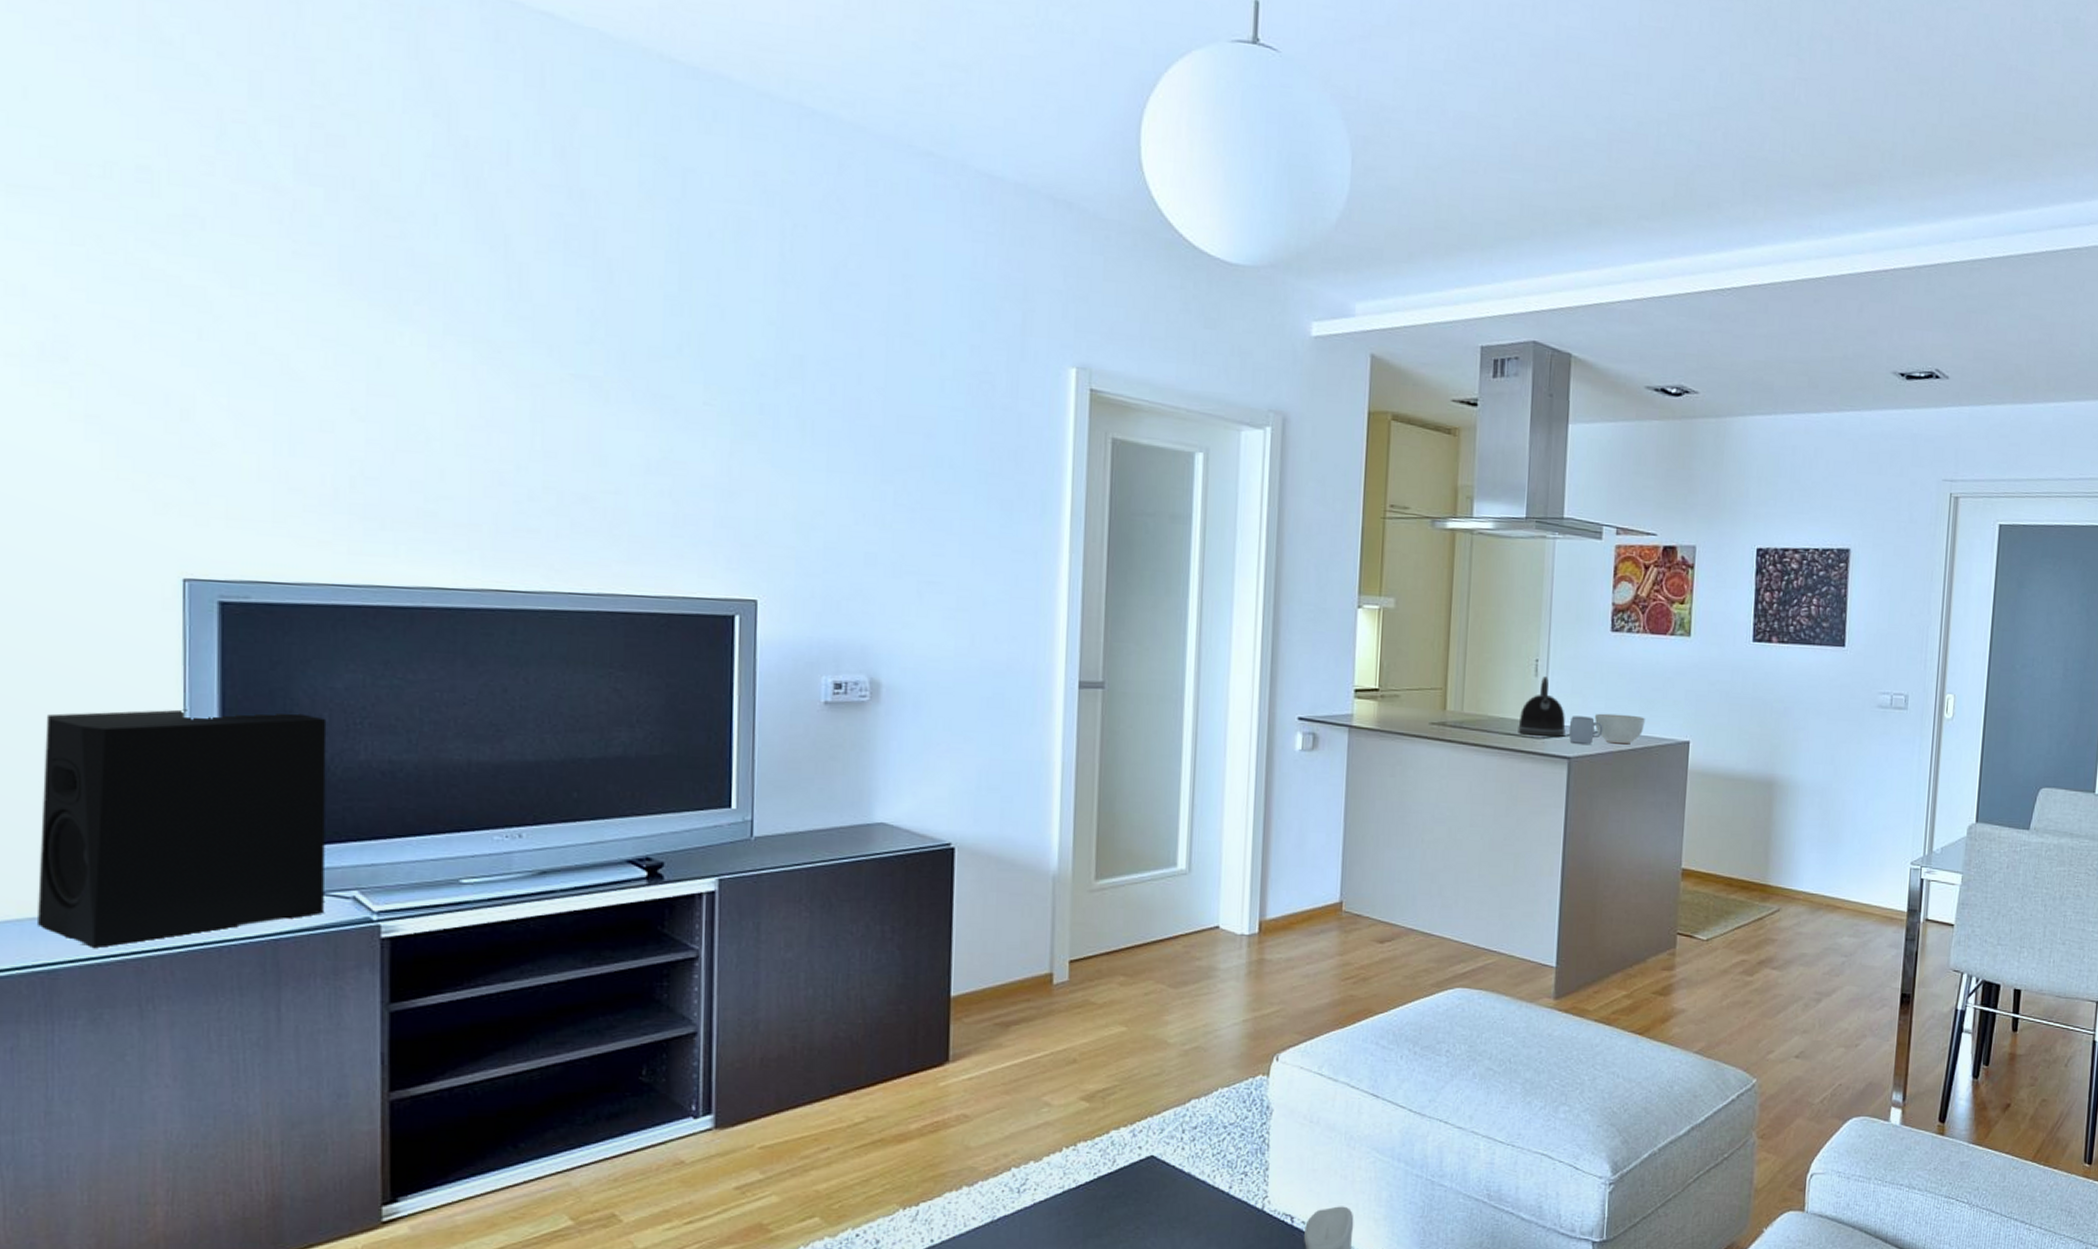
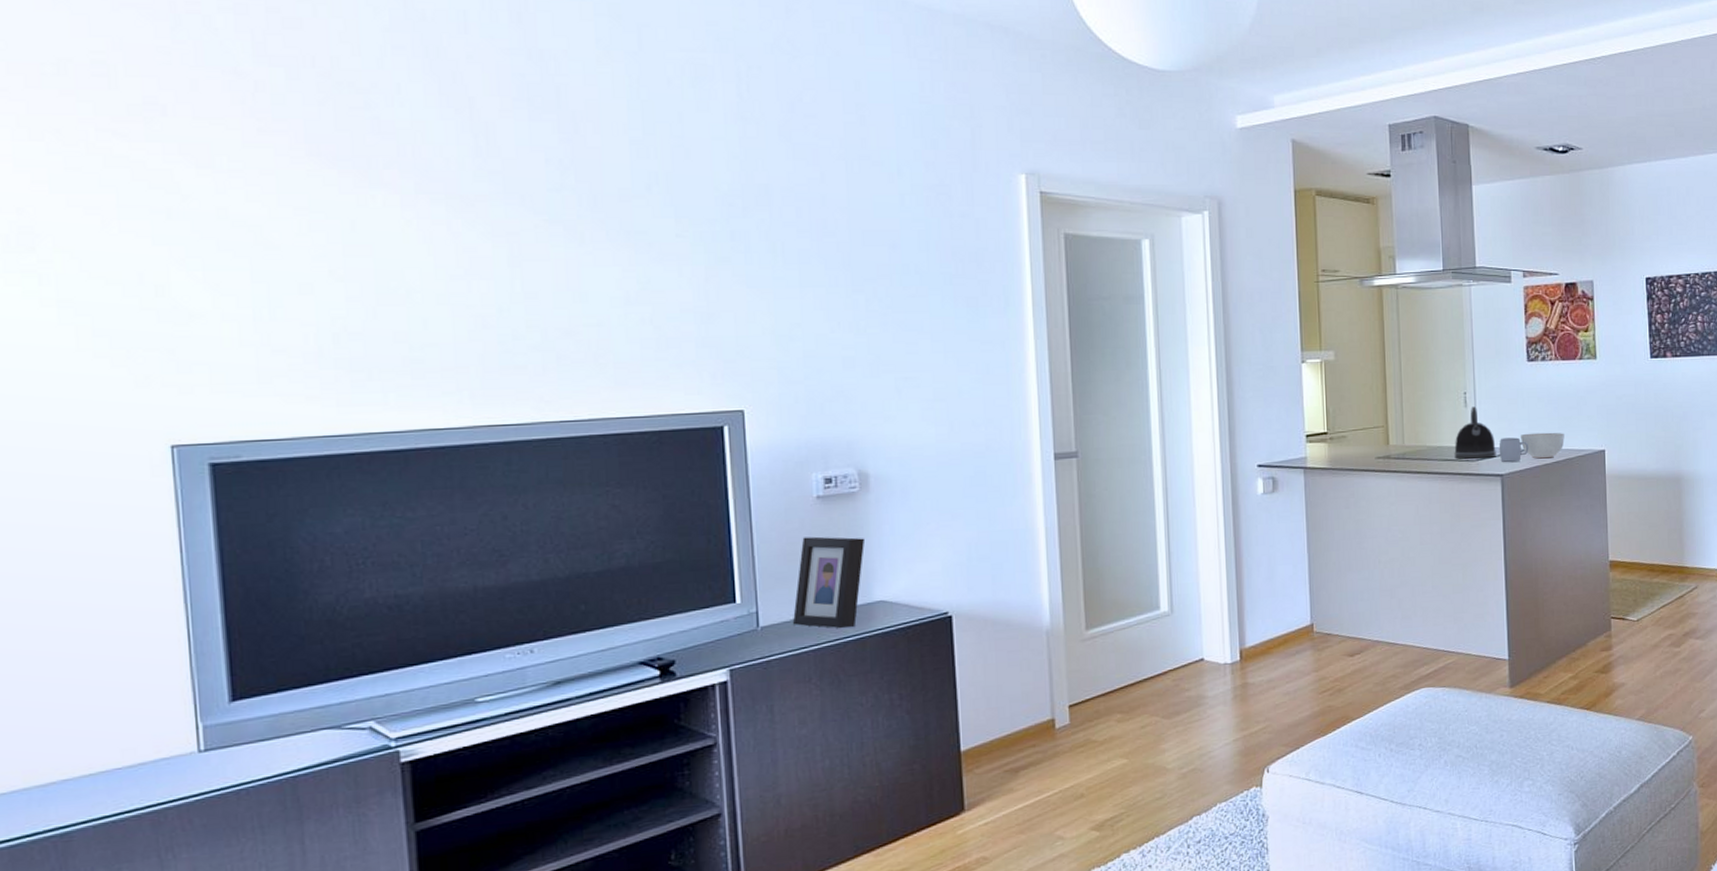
speaker: present [38,709,327,947] -> none [39,559,342,806]
picture frame: none [788,745,871,849] -> present [793,536,866,629]

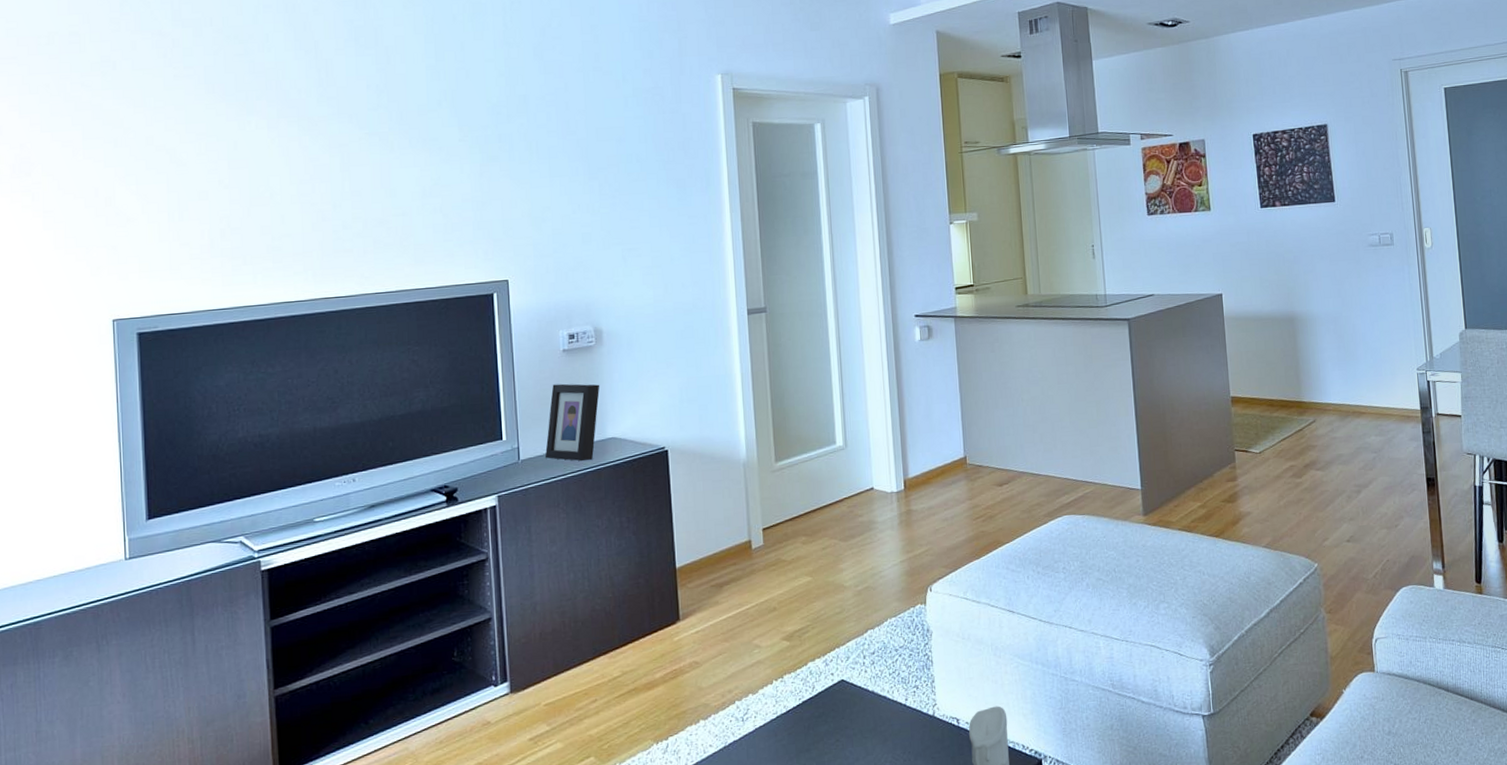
kettle: present [1454,406,1496,459] -> none [1085,257,1123,306]
mug: present [1499,437,1529,462] -> none [1125,284,1152,307]
bowl: present [1520,432,1565,459] -> none [1143,279,1185,304]

